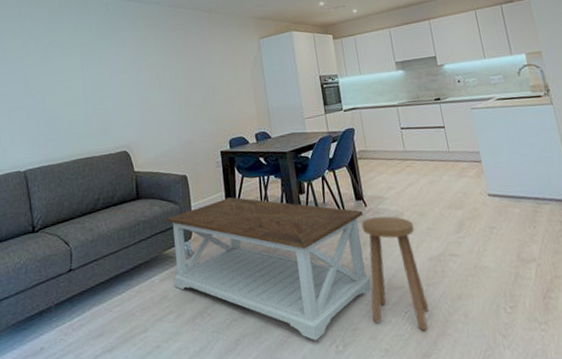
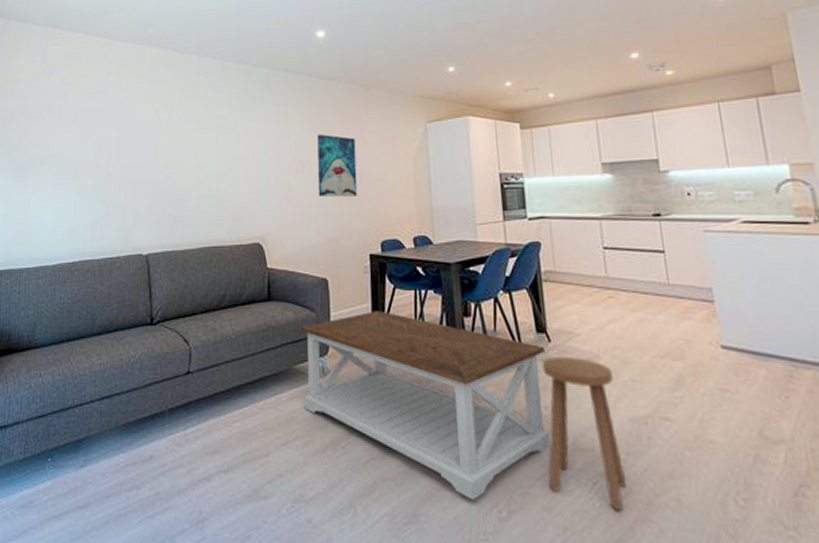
wall art: none [170,53,207,107] -> present [317,134,358,197]

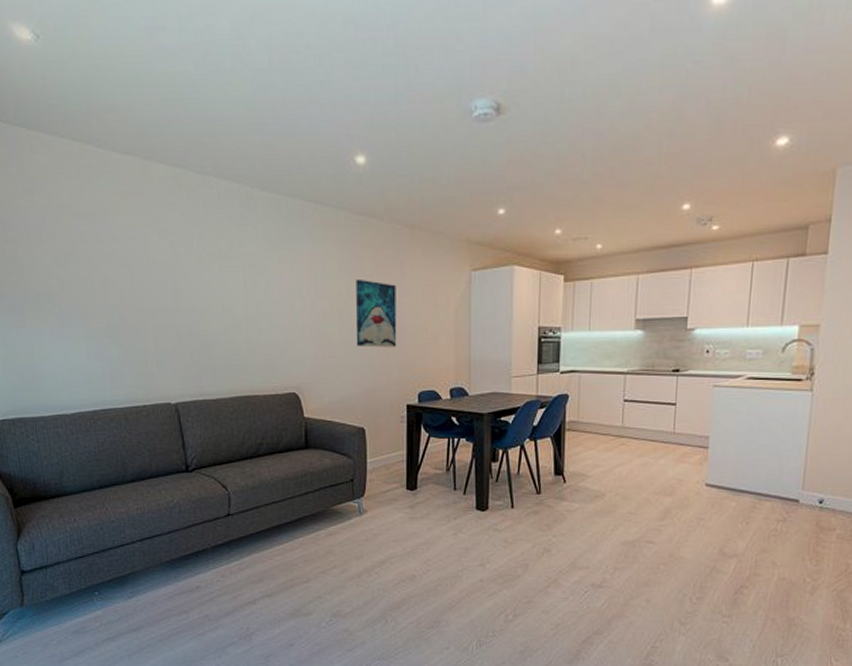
coffee table: present [300,311,550,501] -> none [337,457,560,608]
stool: present [542,357,627,511] -> none [549,495,614,610]

